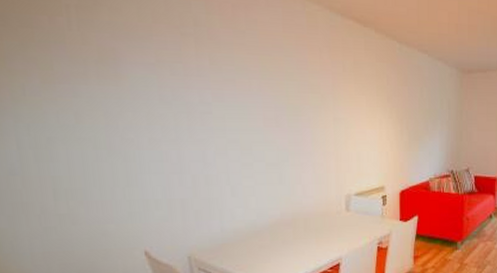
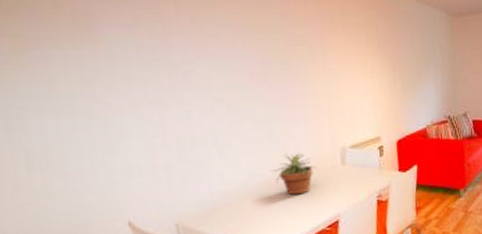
potted plant: none [278,197,321,237] -> present [270,153,316,195]

